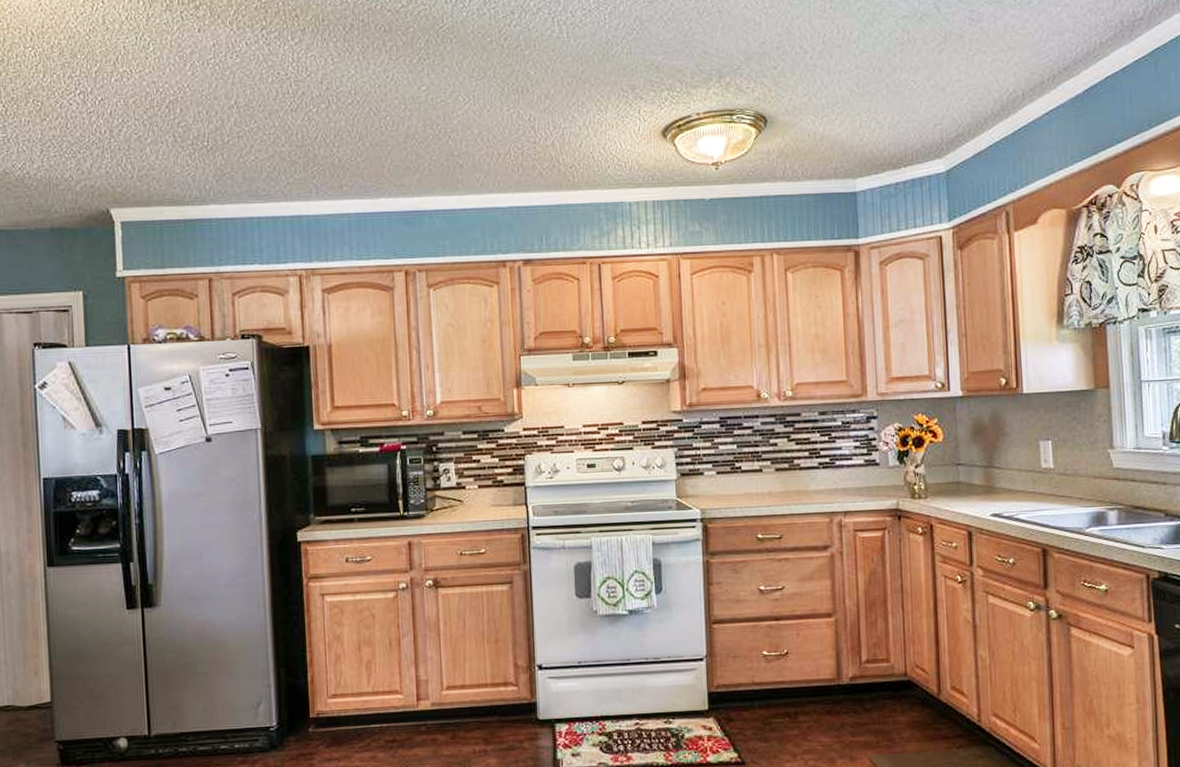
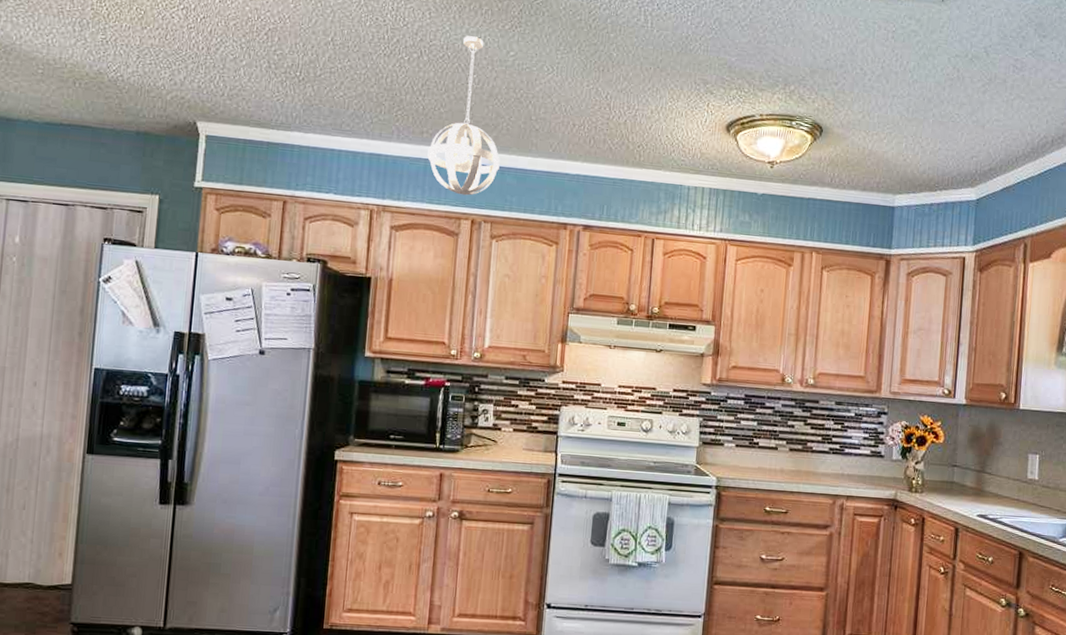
pendant light: none [350,76,427,246] -> present [427,36,500,196]

